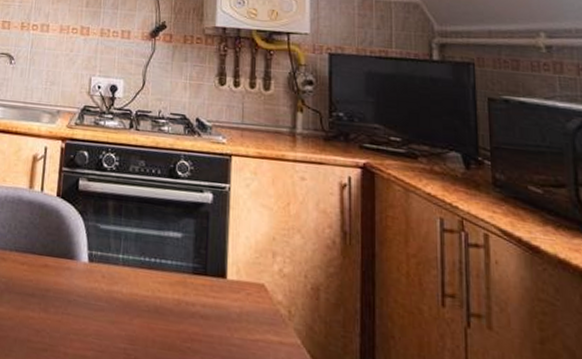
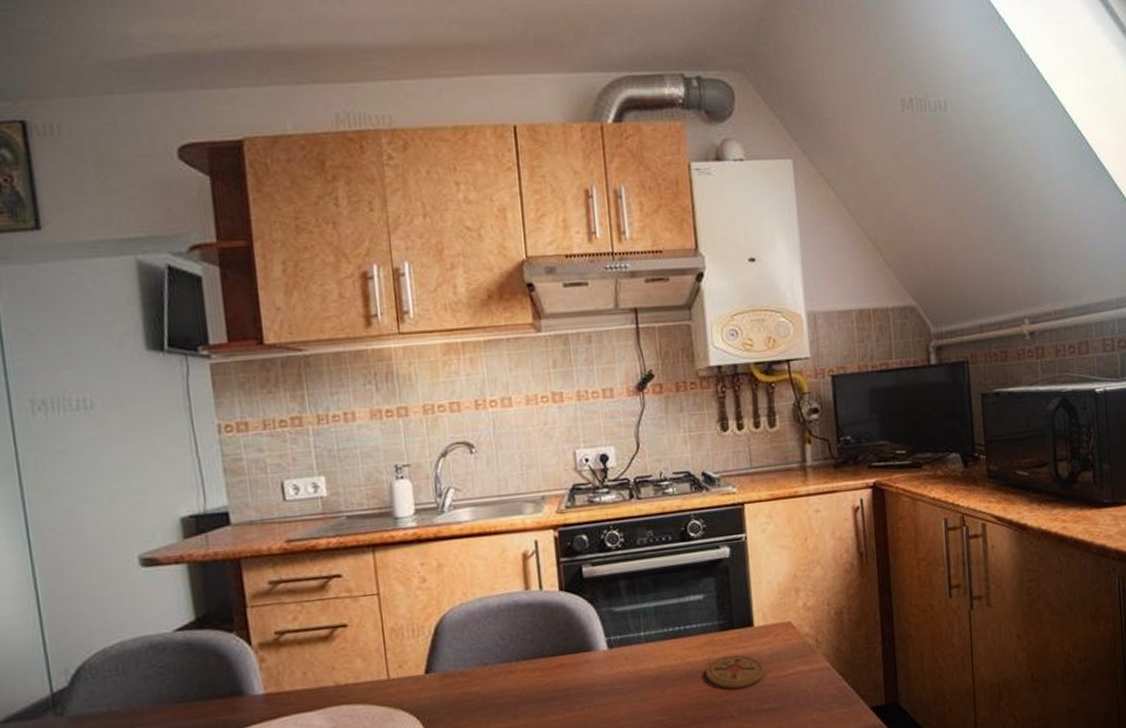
coaster: none [174,300,232,340] -> present [706,654,765,689]

